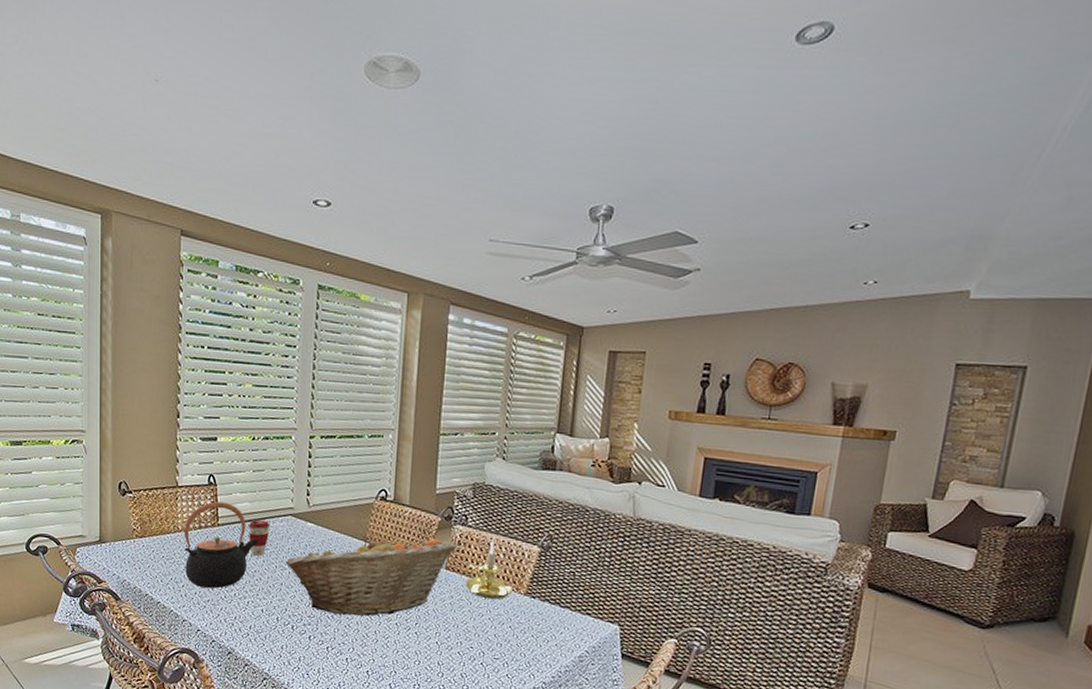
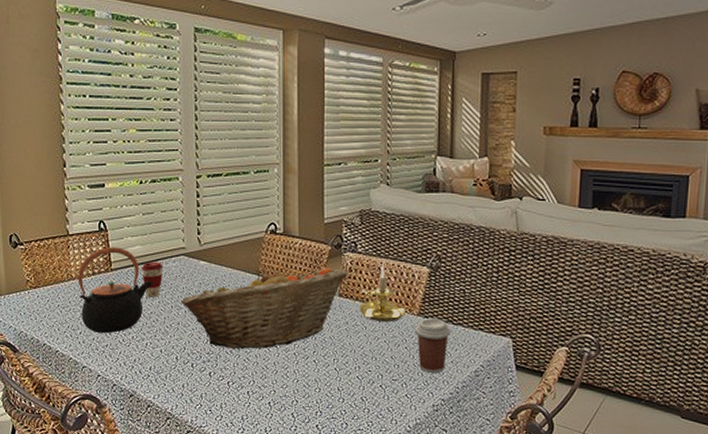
coffee cup: none [521,598,558,655] -> present [415,318,452,373]

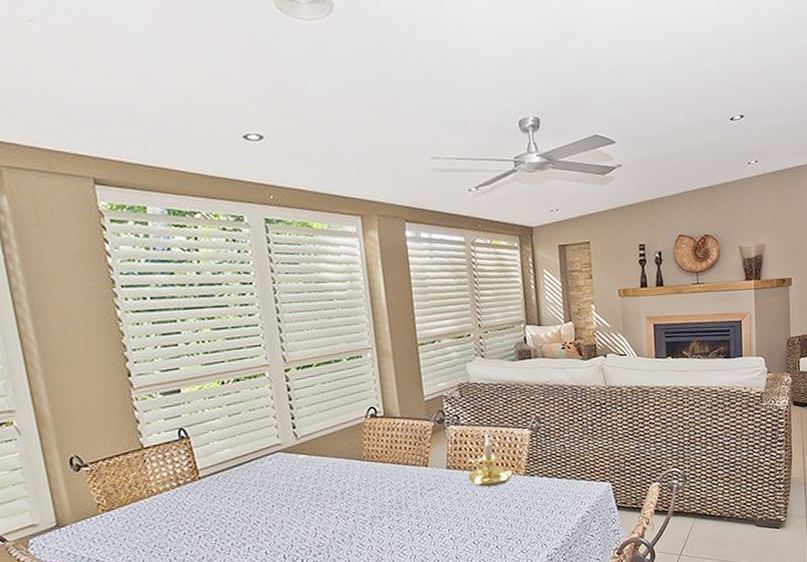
teapot: present [77,247,153,333] -> none [159,453,250,547]
coffee cup: present [141,261,164,297] -> none [233,462,259,500]
fruit basket: present [180,268,349,349] -> none [282,443,454,538]
coffee cup: present [415,318,452,373] -> none [523,475,557,527]

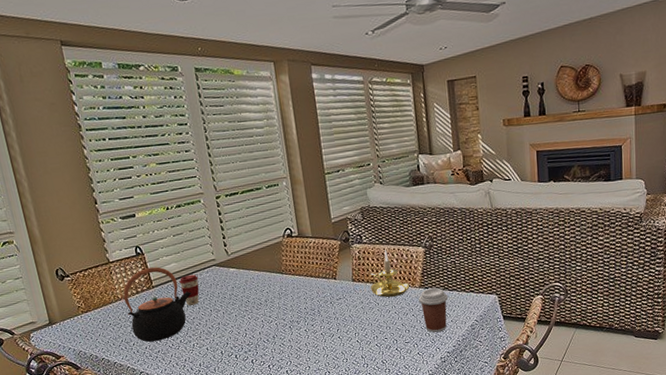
teapot: none [159,453,250,547] -> present [123,267,192,342]
coffee cup: none [233,462,259,500] -> present [179,274,200,306]
coffee cup: none [523,475,557,527] -> present [419,288,449,333]

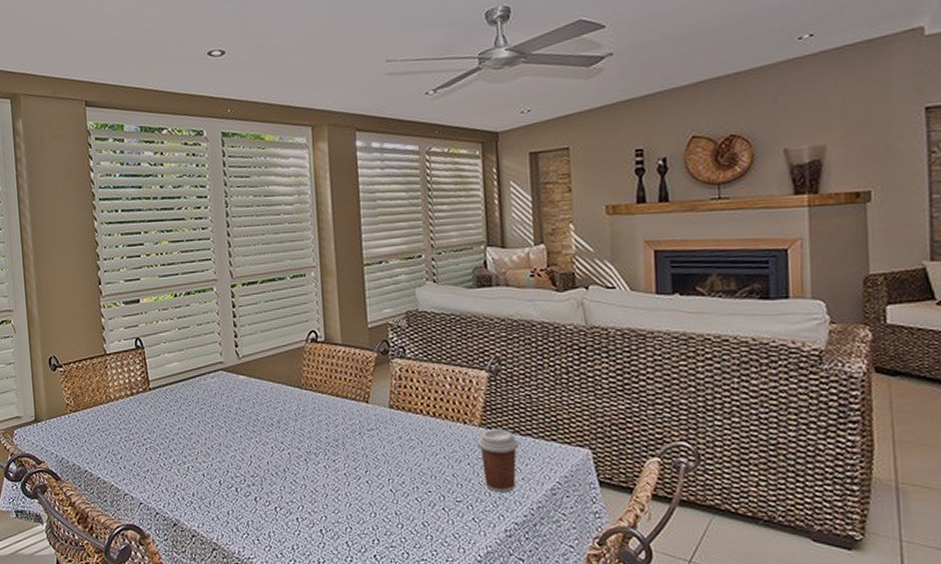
teapot: present [123,267,192,342] -> none [116,365,193,457]
coffee cup: present [179,274,200,306] -> none [179,378,202,417]
candle holder: present [370,250,409,297] -> none [413,370,465,434]

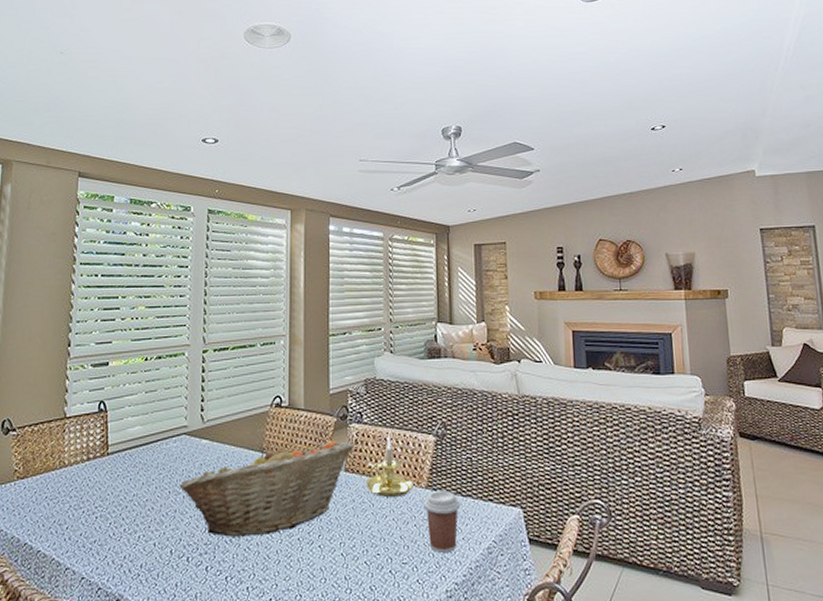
fruit basket: none [221,377,398,470] -> present [179,441,355,537]
candle holder: none [413,370,465,434] -> present [366,434,413,497]

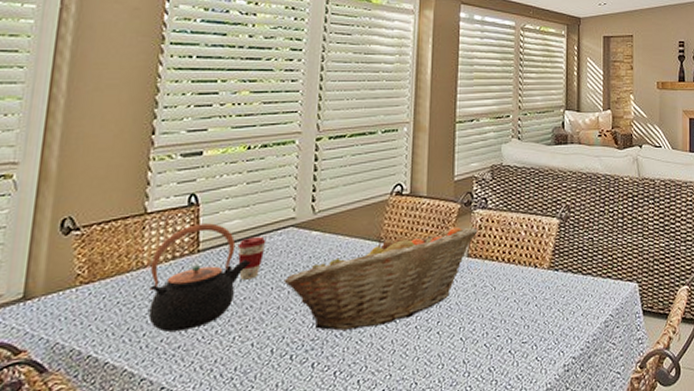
teapot: none [70,429,151,526] -> present [148,223,251,332]
coffee cup: none [139,442,163,483] -> present [237,236,267,280]
candle holder: present [366,434,413,497] -> none [489,218,536,280]
coffee cup: present [424,491,461,553] -> none [545,270,581,330]

